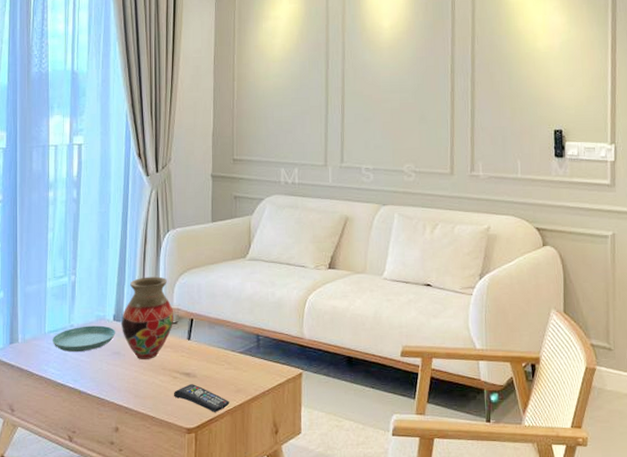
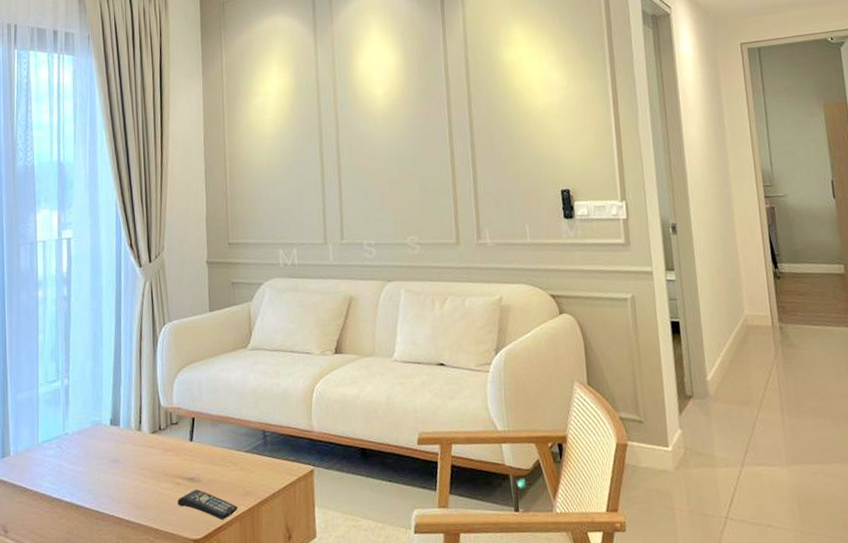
saucer: present [51,325,116,352] -> none [45,431,114,463]
vase: present [121,276,174,359] -> none [119,374,175,466]

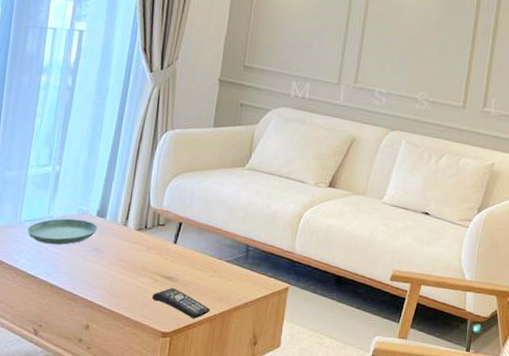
saucer: none [45,431,114,463] -> present [27,218,98,245]

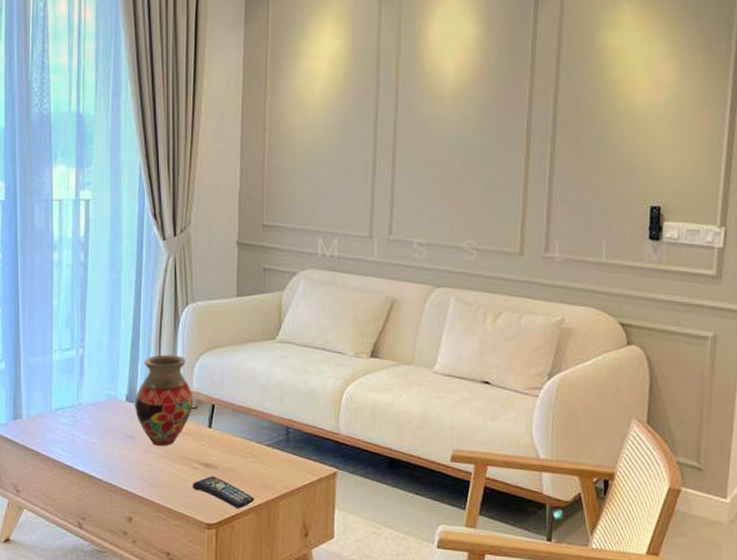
saucer: present [27,218,98,245] -> none [58,405,129,433]
vase: none [104,175,163,259] -> present [135,355,194,446]

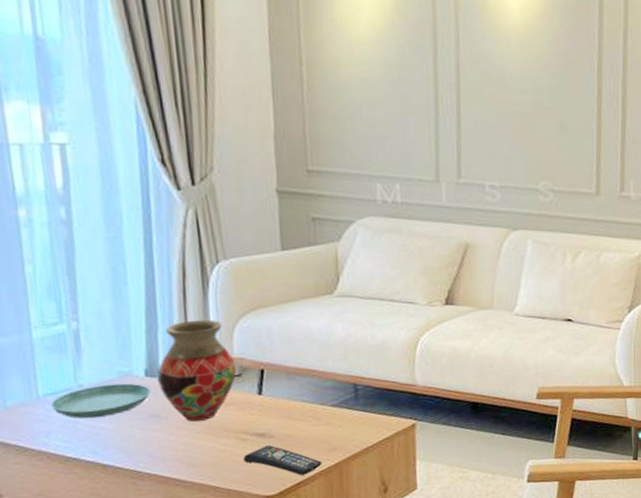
saucer: none [58,405,129,433] -> present [50,383,151,418]

